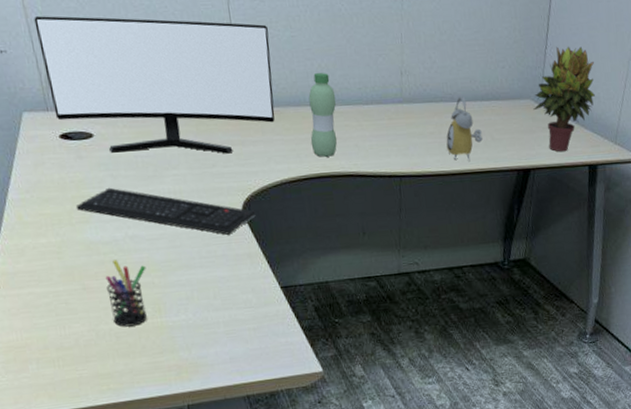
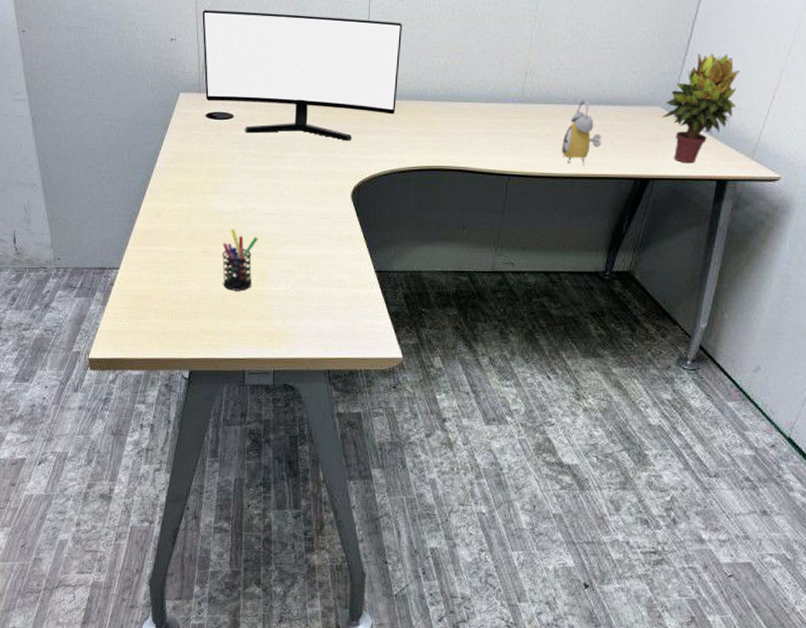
keyboard: present [75,187,256,235] -> none [208,163,363,216]
water bottle: present [308,73,338,157] -> none [425,70,457,151]

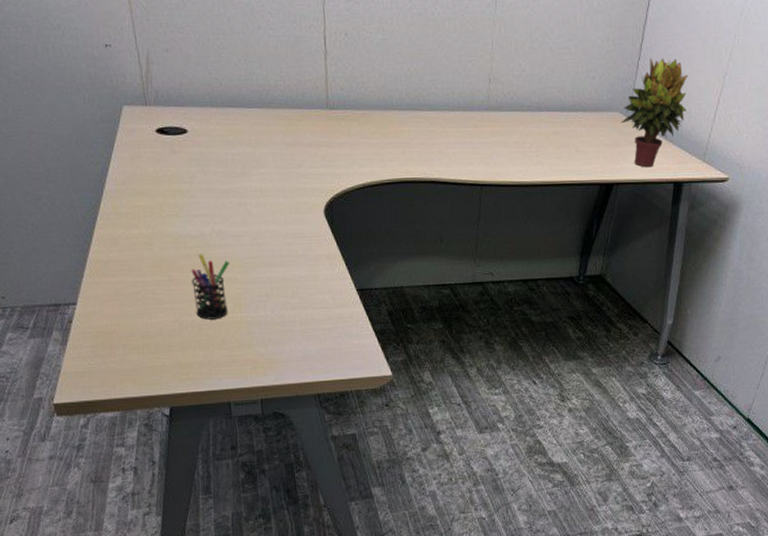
monitor: present [202,10,402,141] -> none [138,12,362,155]
alarm clock: present [562,100,602,165] -> none [530,106,567,173]

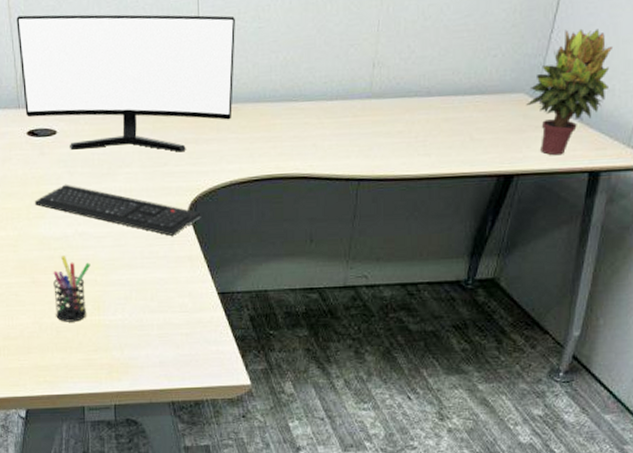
monitor: none [138,12,362,155] -> present [16,14,235,152]
keyboard: none [167,183,337,235] -> present [34,184,201,236]

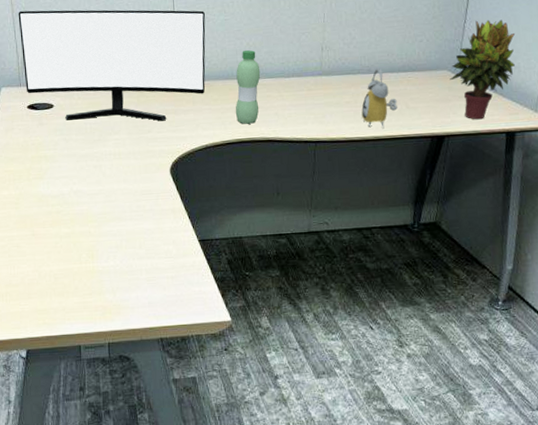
keyboard: present [34,184,201,236] -> none [34,149,182,192]
pen holder: present [53,256,91,322] -> none [51,211,85,270]
water bottle: none [266,66,298,157] -> present [235,50,261,124]
alarm clock: none [416,90,459,164] -> present [361,69,397,128]

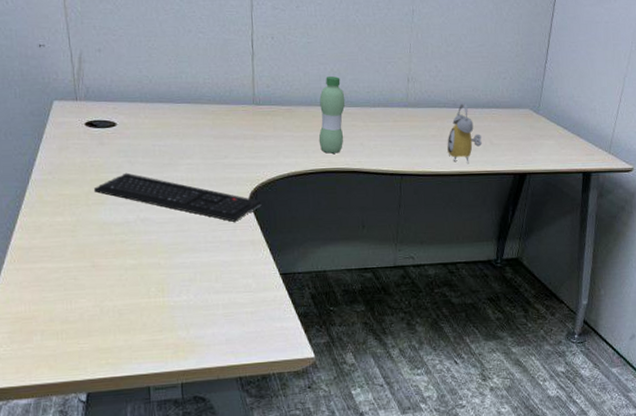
monitor: present [18,9,206,121] -> none [73,16,287,147]
keyboard: none [34,149,182,192] -> present [93,172,262,222]
potted plant: present [450,19,516,120] -> none [531,61,592,159]

